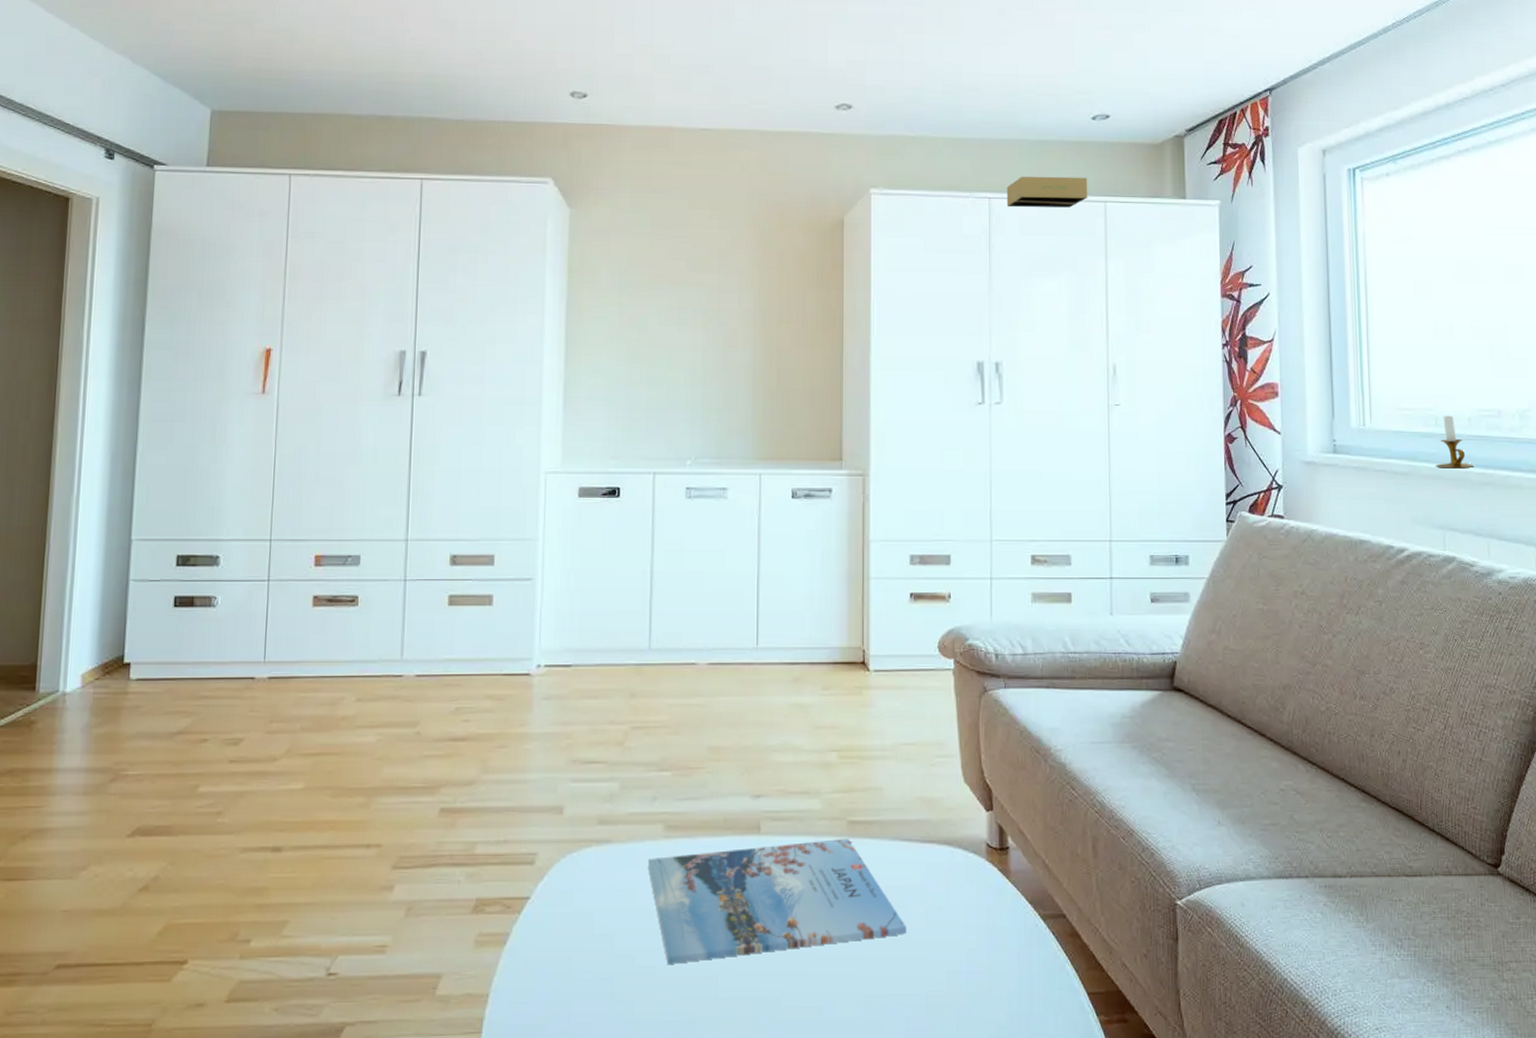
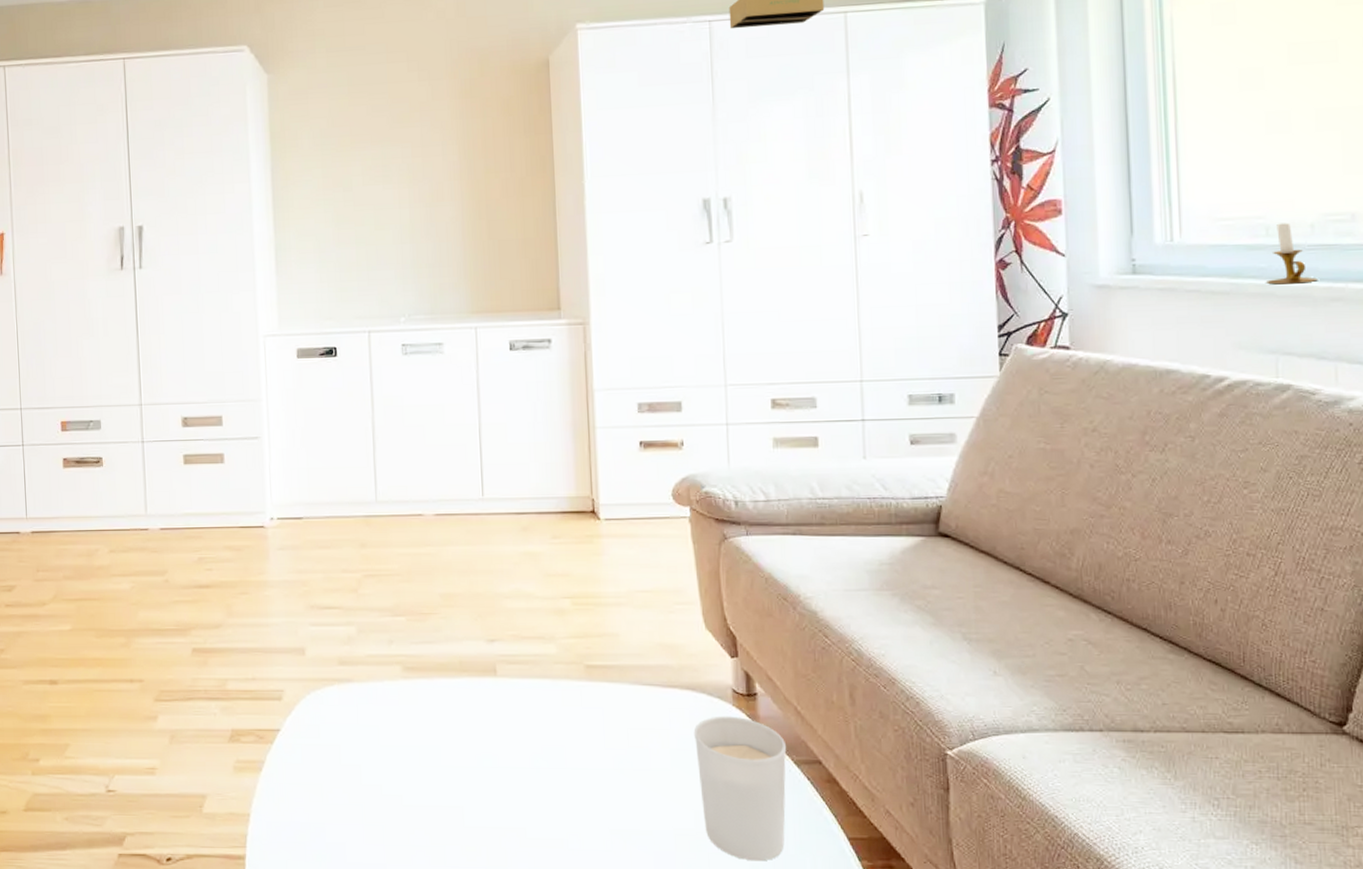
magazine: present [647,838,907,964] -> none [388,681,651,794]
candle holder: none [948,871,1035,1022] -> present [693,716,787,862]

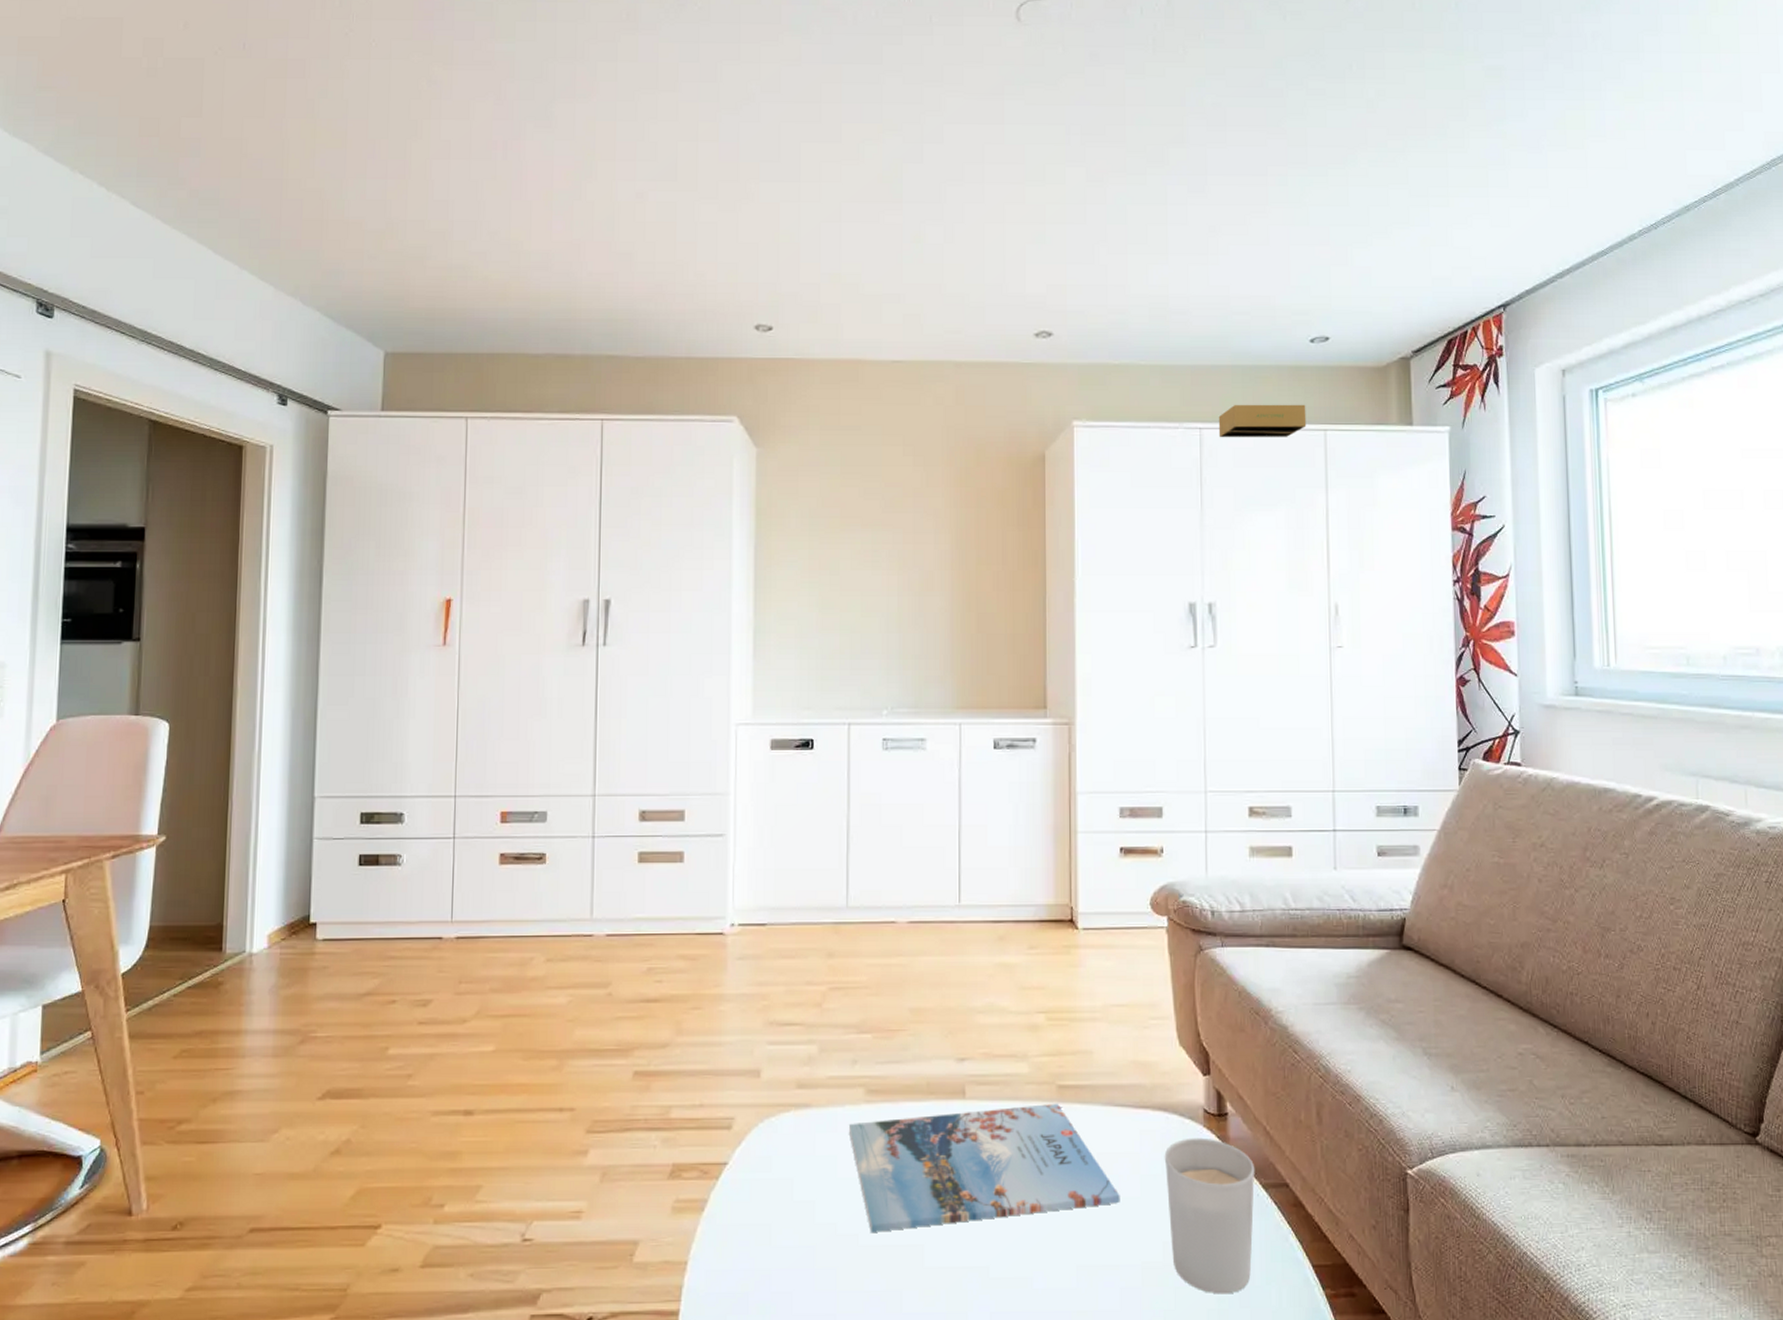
magazine: none [388,681,651,794] -> present [848,1103,1120,1232]
candlestick: present [1266,223,1318,285] -> none [1688,654,1730,711]

